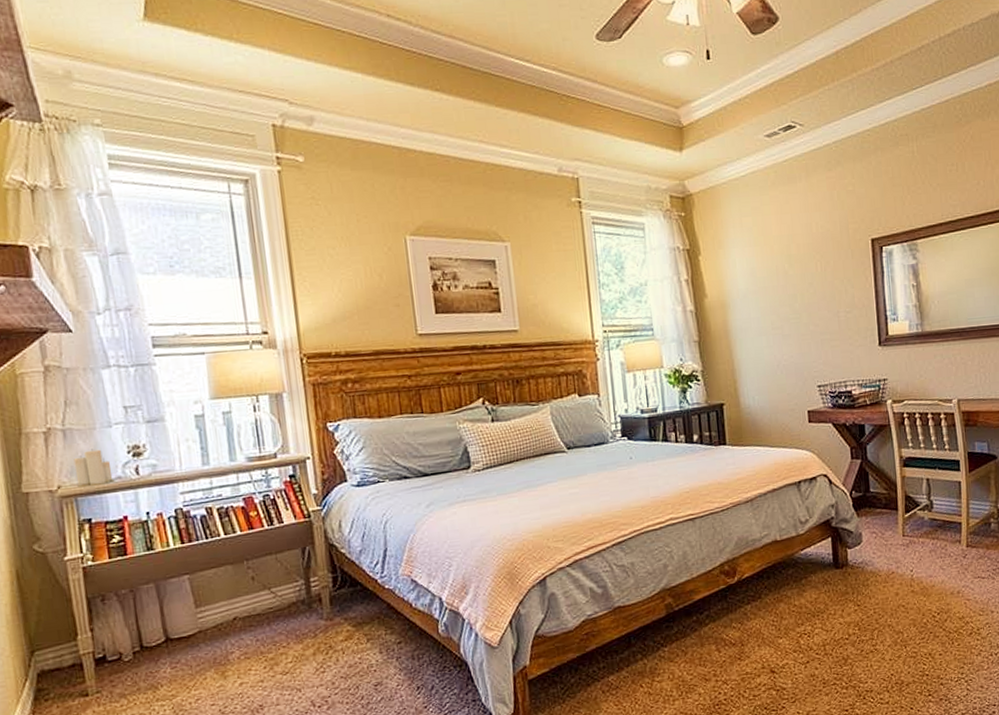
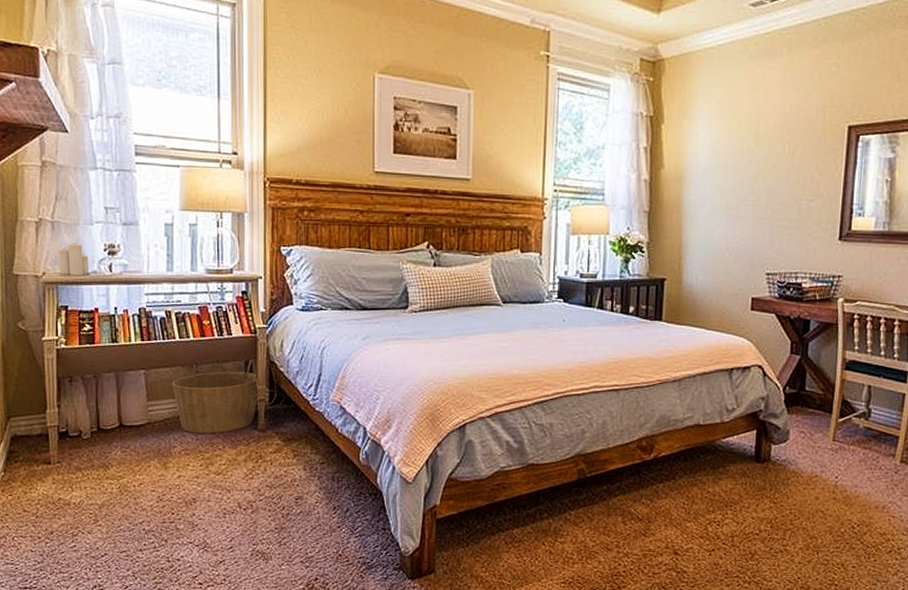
basket: none [221,559,321,635] -> present [172,371,260,434]

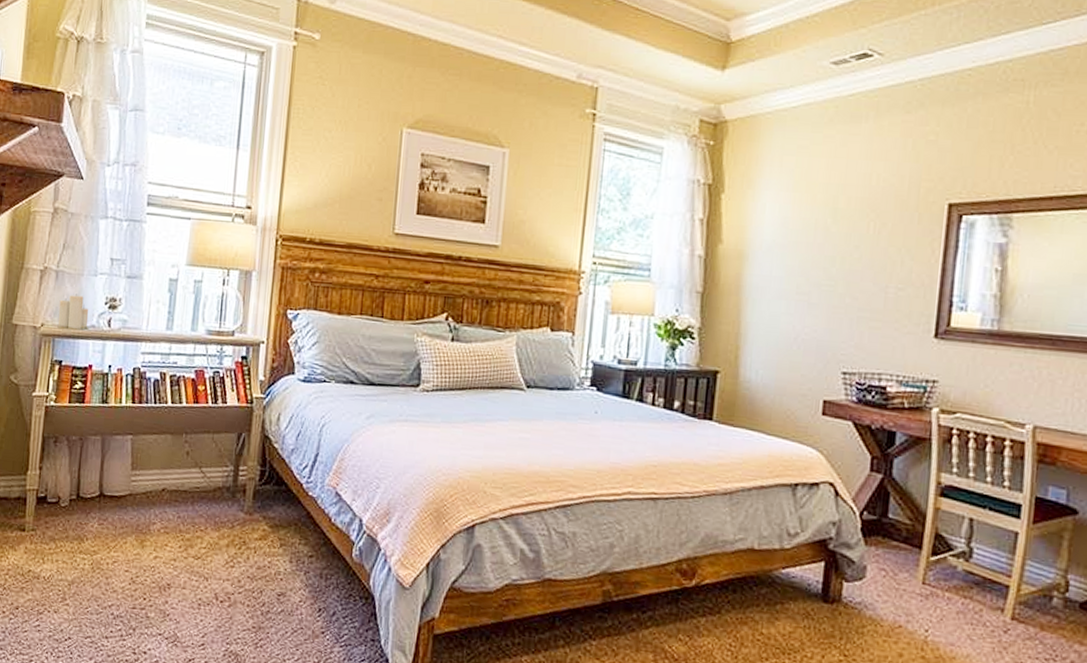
basket: present [172,371,260,434] -> none [159,442,251,513]

